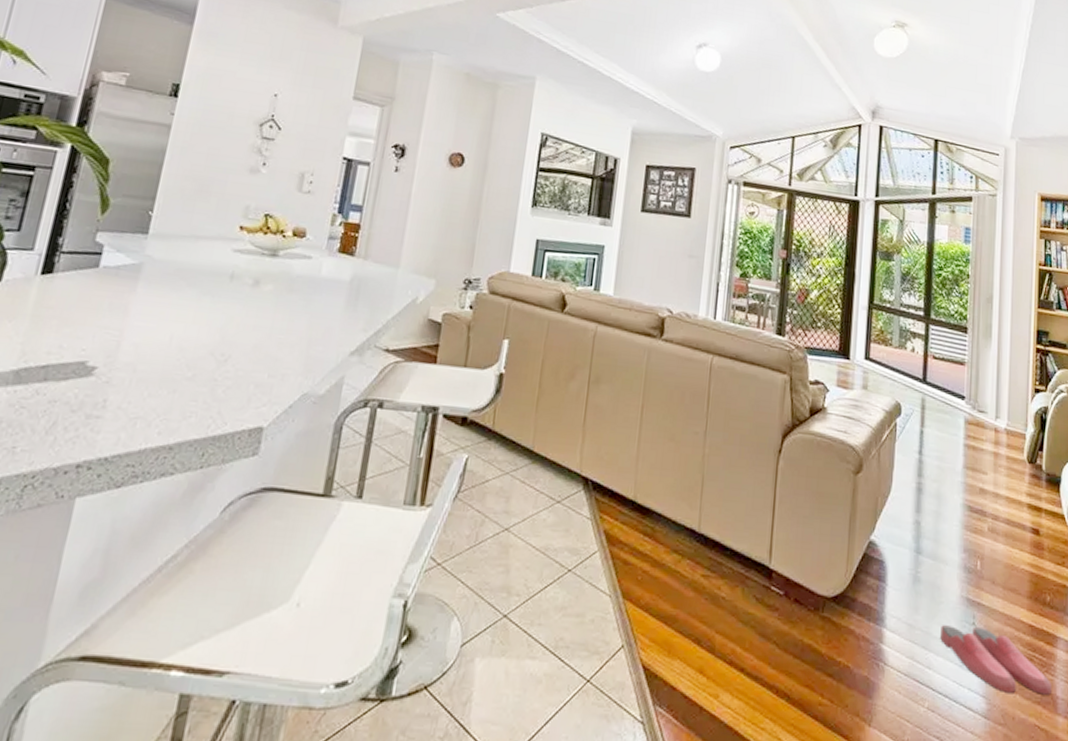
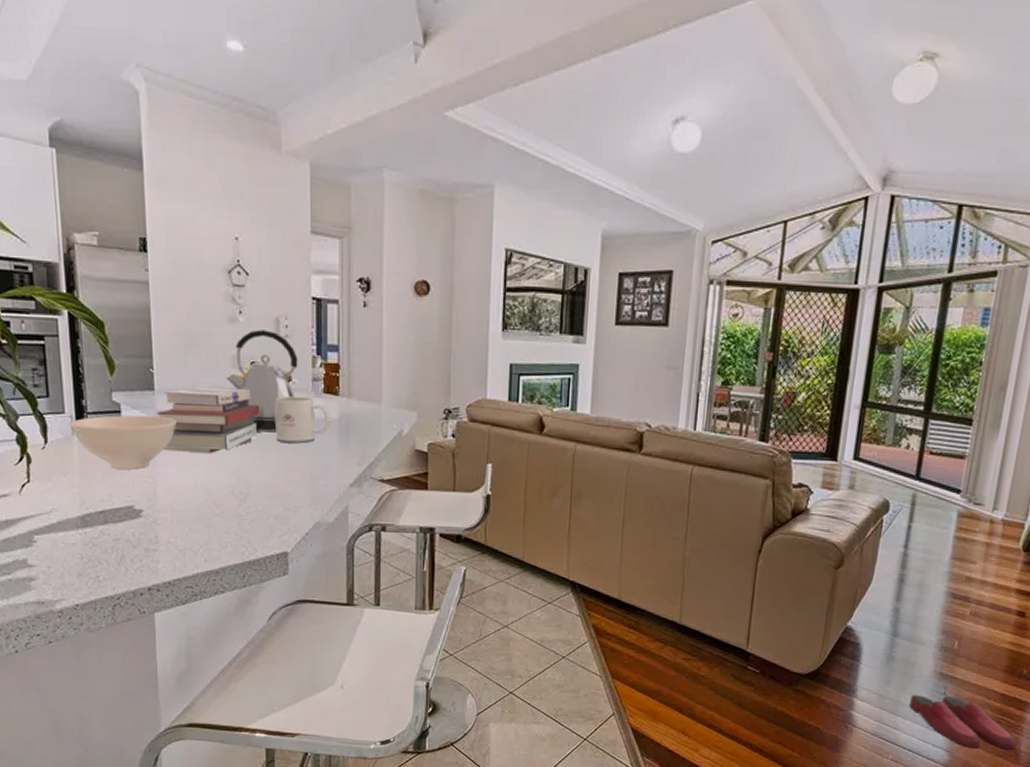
bowl: none [35,256,166,320] -> present [69,415,177,470]
books: none [141,234,264,307] -> present [156,386,261,453]
kettle: none [233,182,317,290] -> present [226,329,298,433]
mug: none [275,252,341,304] -> present [274,396,330,444]

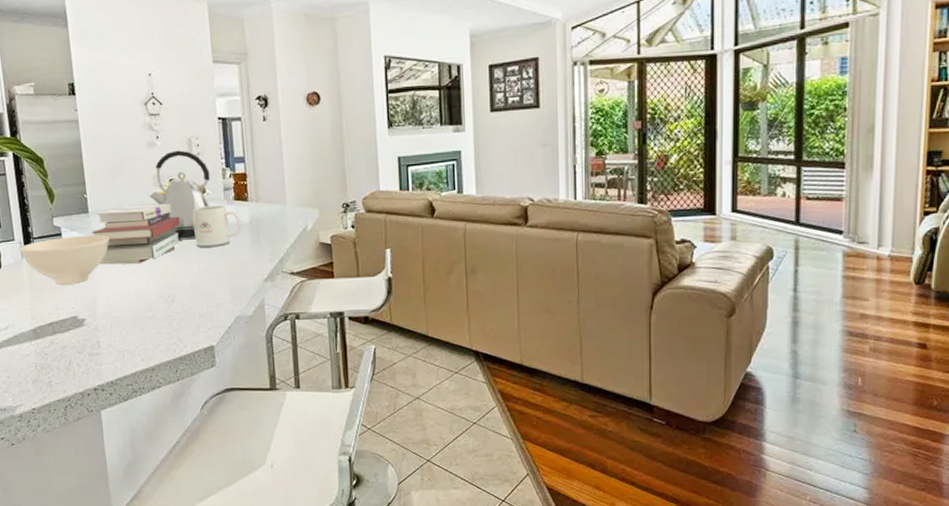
slippers: present [909,695,1017,750] -> none [821,434,937,483]

